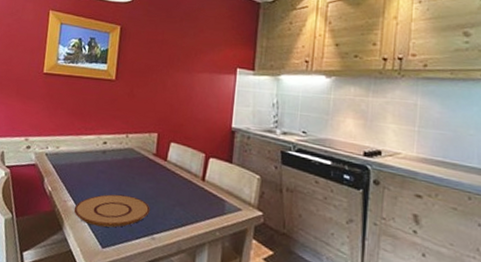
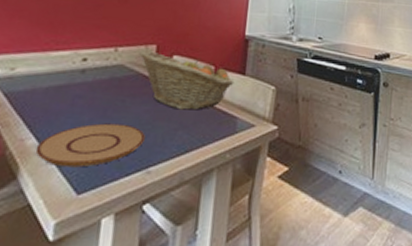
fruit basket: none [144,137,223,191] -> present [139,50,235,110]

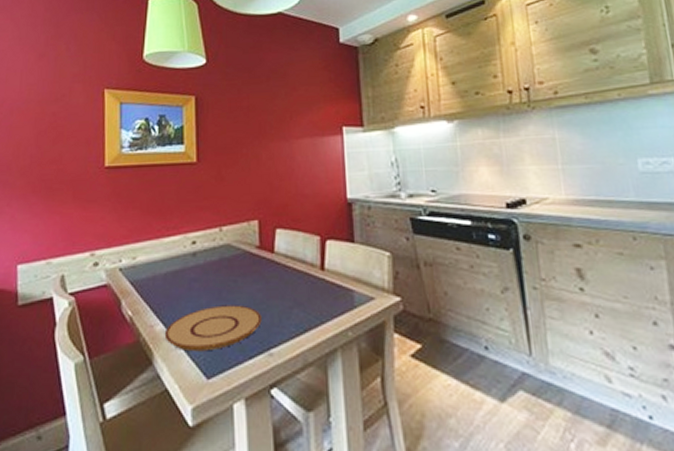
fruit basket: present [139,50,235,110] -> none [243,227,344,286]

